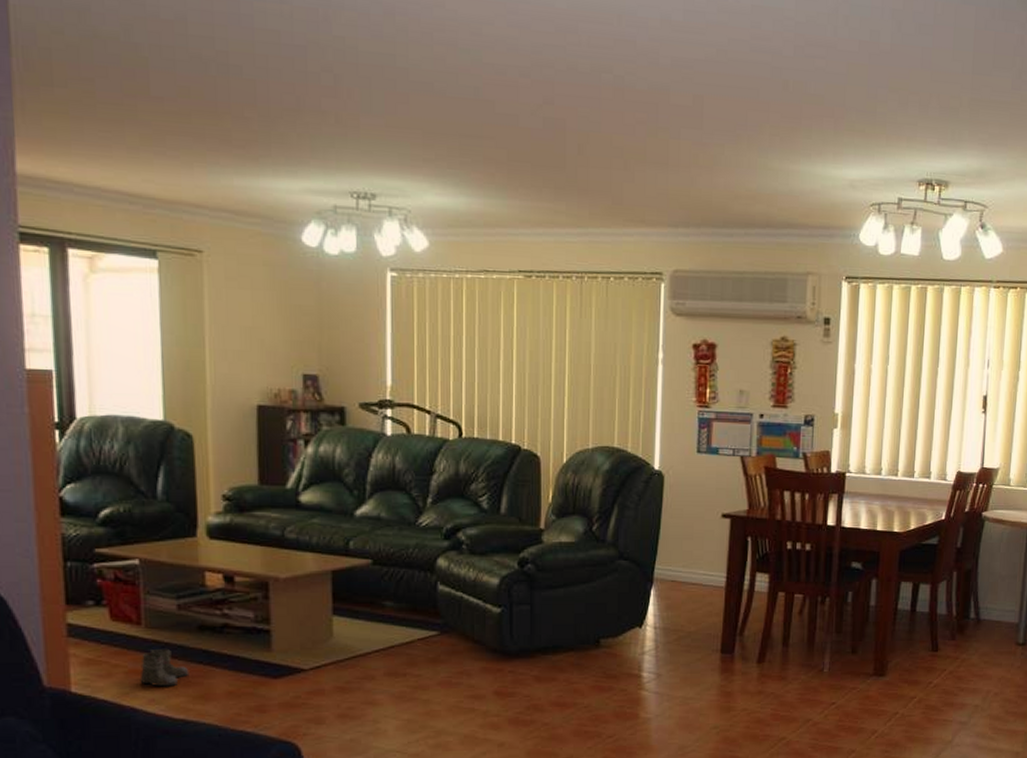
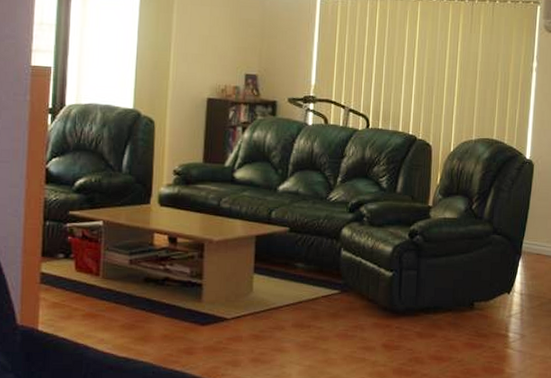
boots: present [139,648,190,687] -> none [93,296,134,329]

